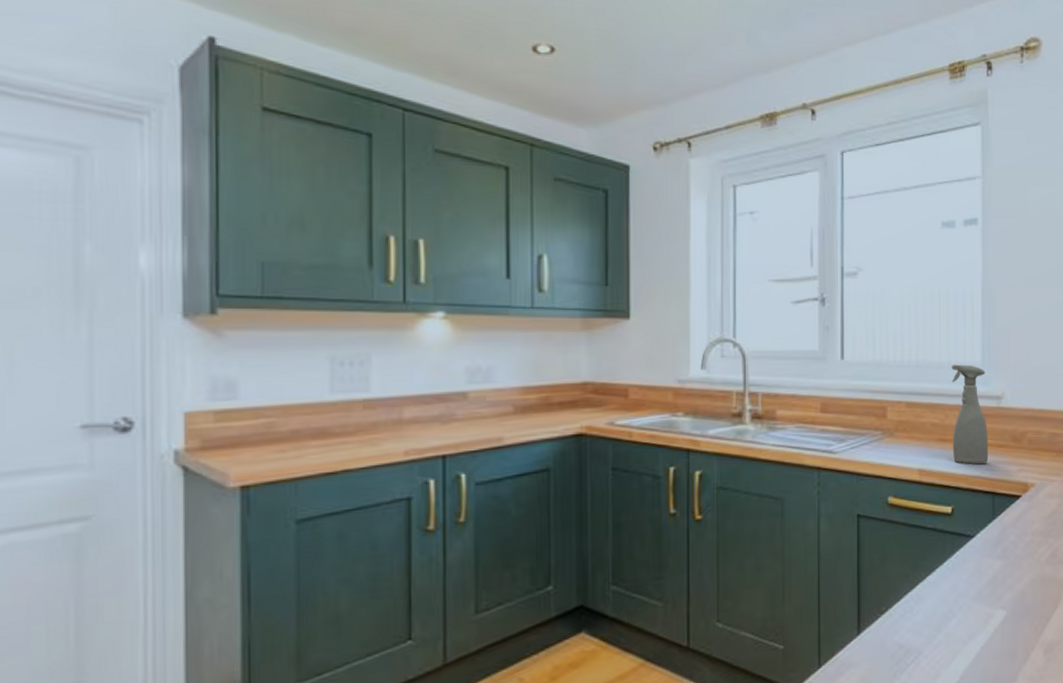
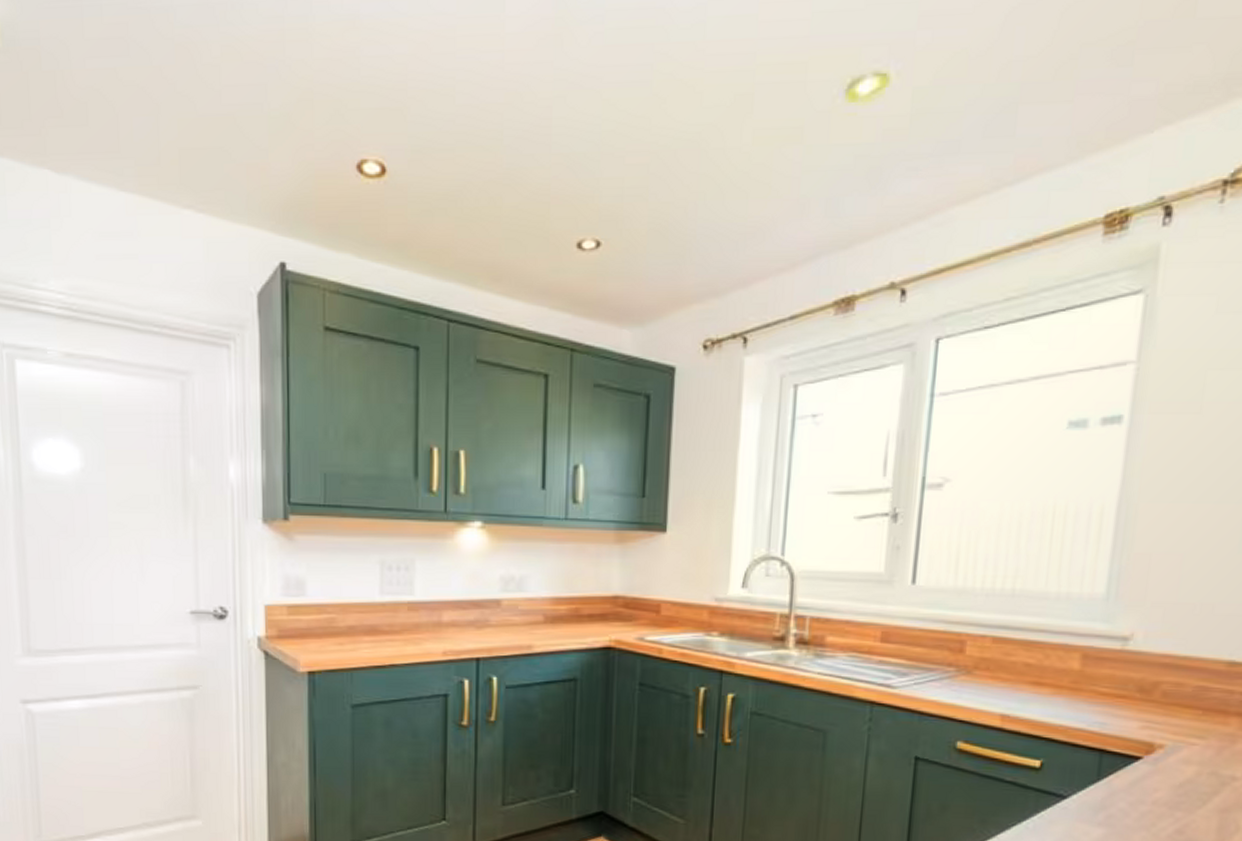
spray bottle: present [951,364,989,465] -> none [1050,595,1110,716]

